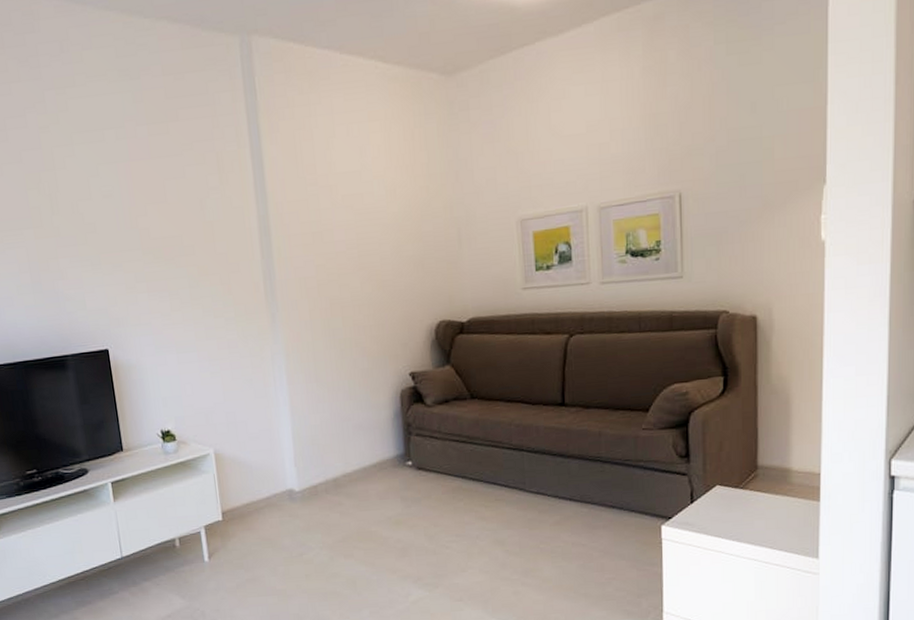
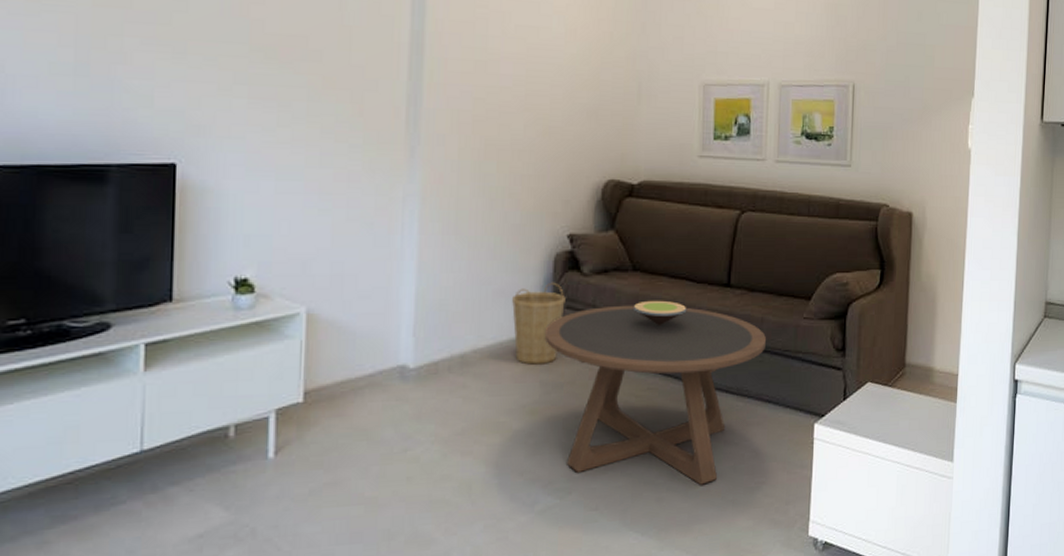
basket: none [369,414,414,484] -> present [512,282,566,365]
coffee table: none [399,427,605,581] -> present [544,305,766,485]
decorative bowl: none [474,422,525,446] -> present [633,300,687,326]

